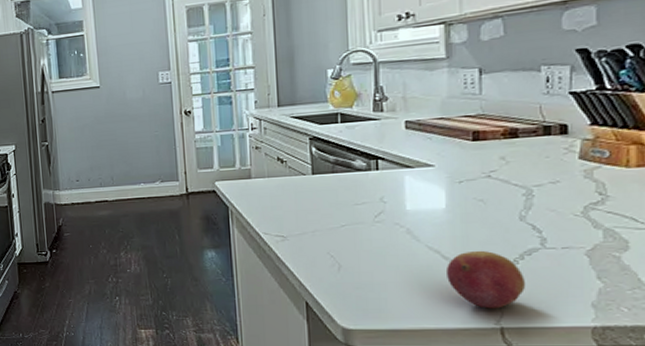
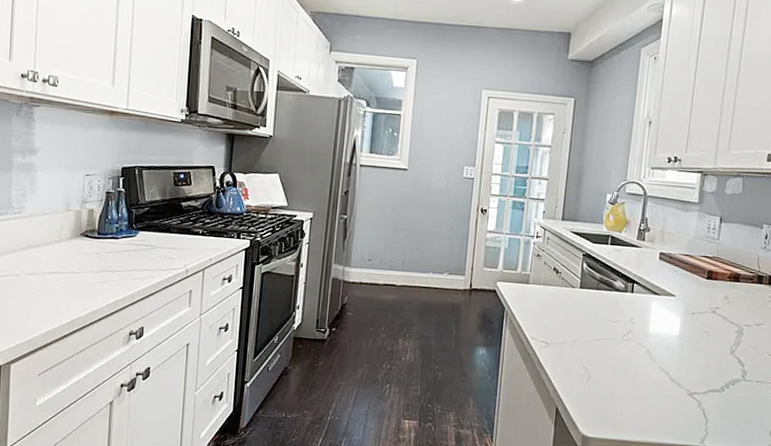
fruit: present [447,250,526,309] -> none [670,375,727,429]

